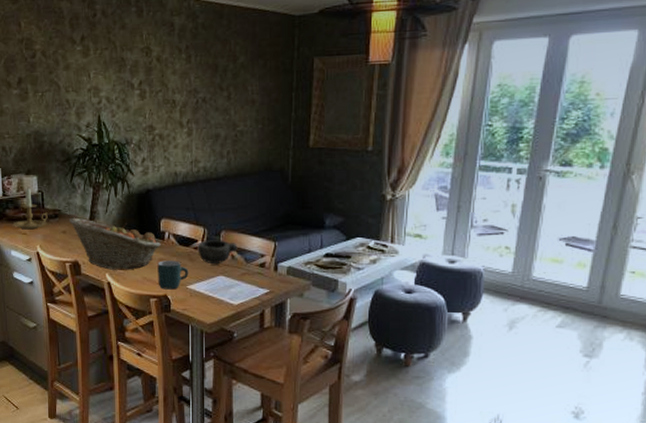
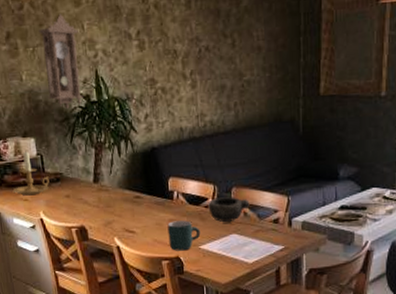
pendulum clock: none [48,63,86,150] -> present [39,14,84,109]
fruit basket: present [68,217,161,270] -> none [71,180,170,234]

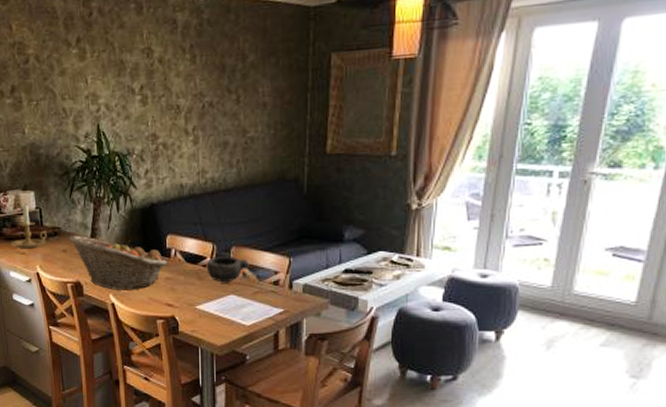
pendulum clock: present [39,14,84,109] -> none [43,68,85,163]
fruit basket: none [71,180,170,234] -> present [68,235,167,290]
mug: present [167,220,201,251] -> none [164,279,197,310]

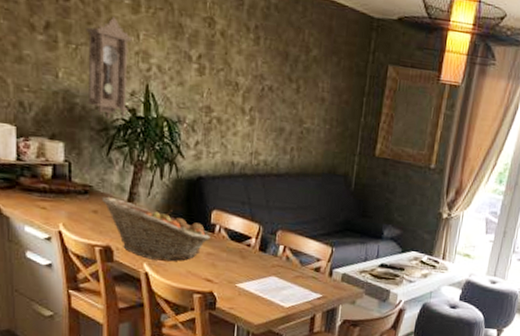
candle holder: present [10,204,47,249] -> none [28,154,76,204]
pendulum clock: none [43,68,85,163] -> present [85,16,132,119]
bowl: present [206,256,249,283] -> none [250,238,293,265]

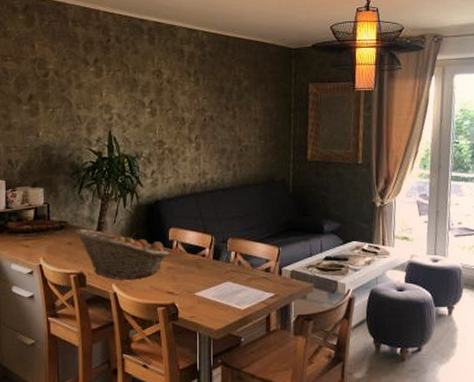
pendulum clock: present [85,16,132,119] -> none [60,82,97,163]

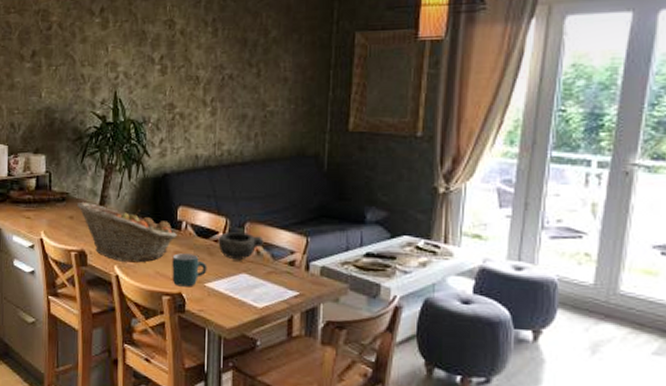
mug: none [165,268,197,298] -> present [172,253,207,287]
bowl: none [205,247,244,271] -> present [218,232,264,261]

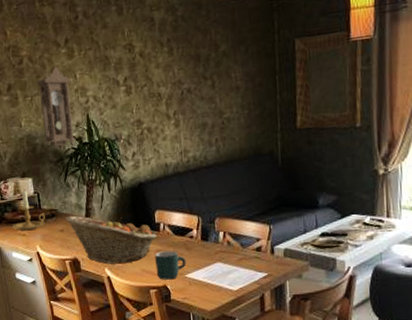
candle holder: none [16,167,55,214] -> present [12,190,45,231]
pendulum clock: none [63,36,102,128] -> present [36,66,77,150]
bowl: present [218,232,264,261] -> none [193,227,233,252]

